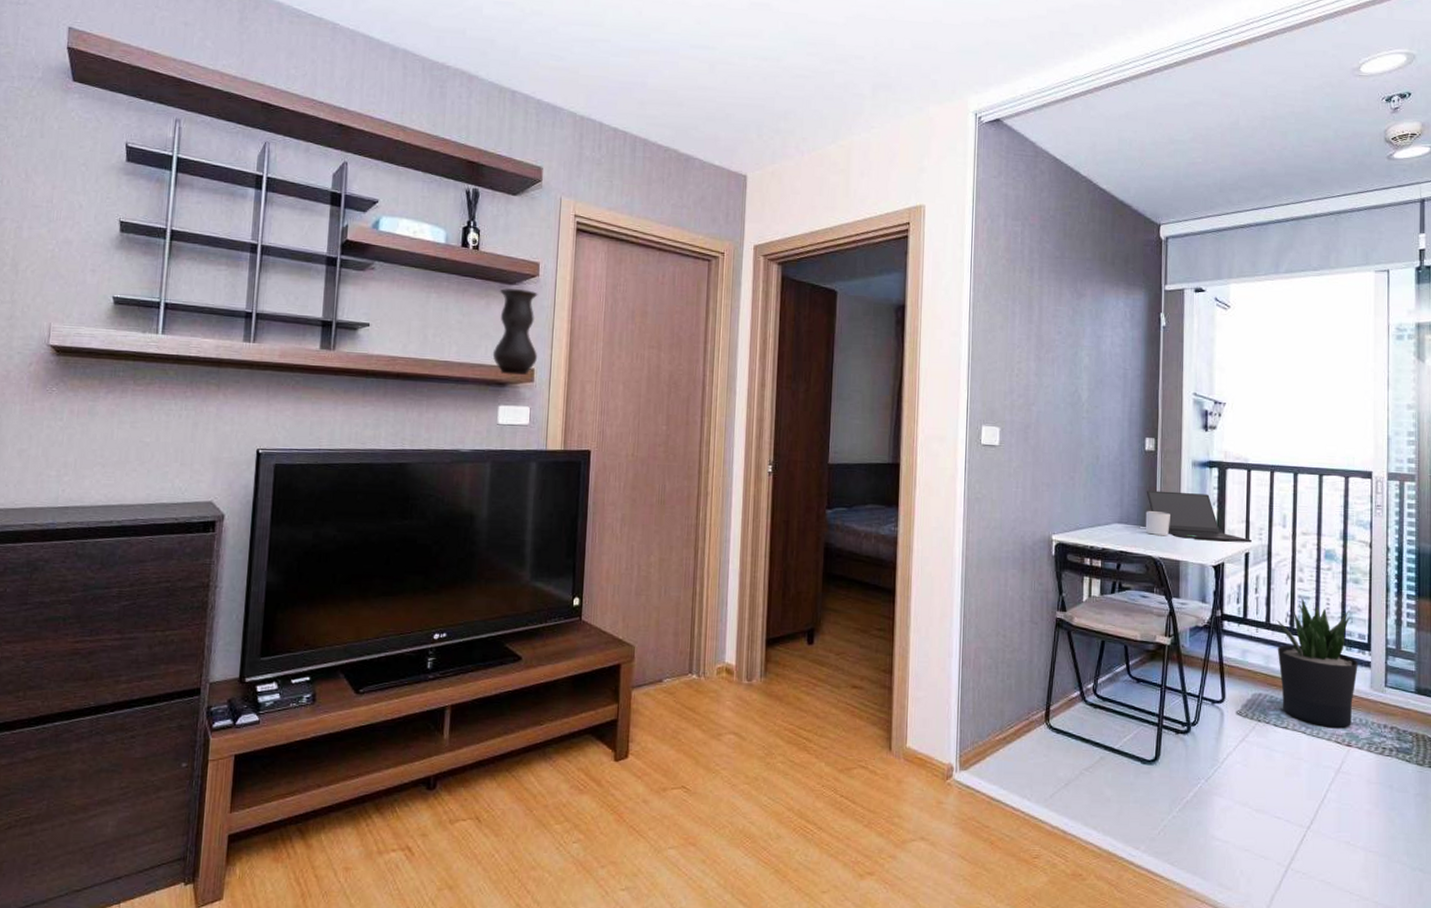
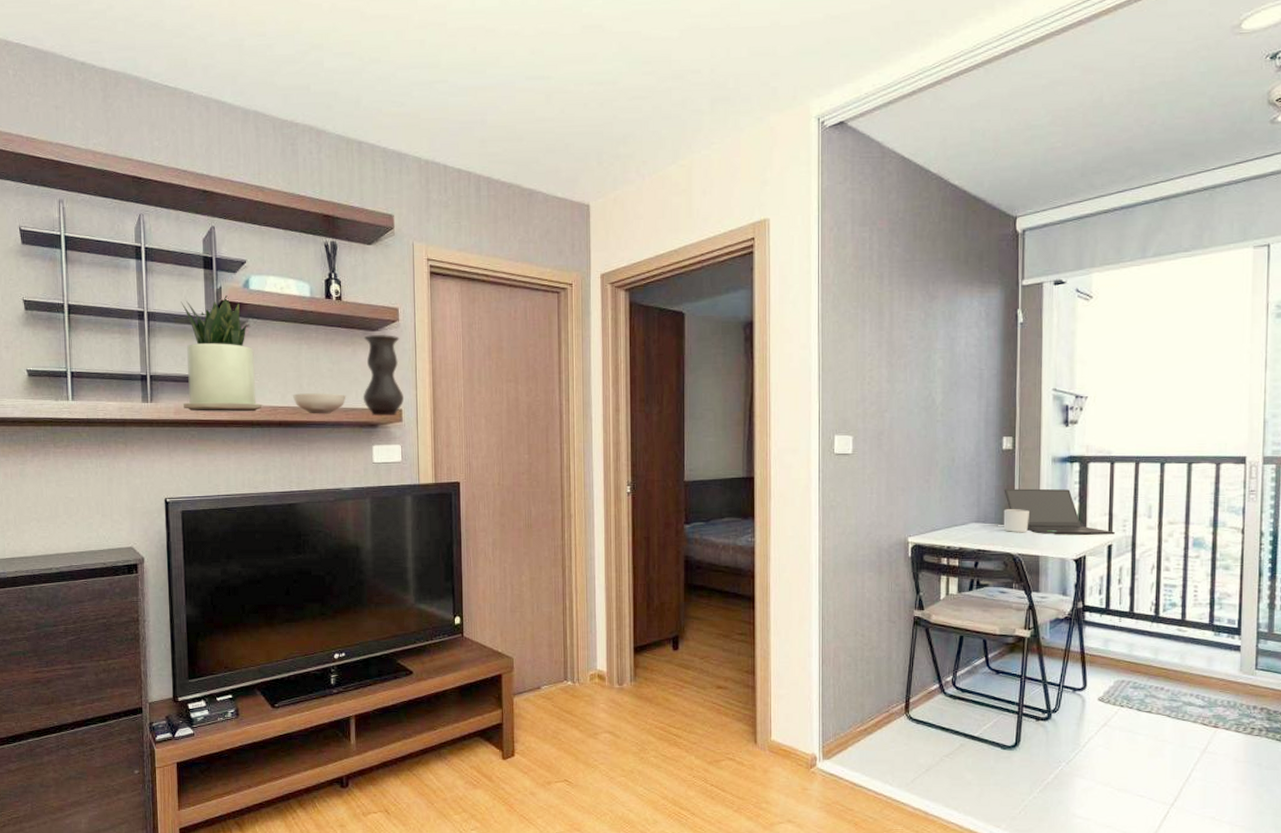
planter: none [288,235,382,362] -> present [181,296,264,414]
bowl: none [414,344,475,369] -> present [292,393,346,414]
planter: present [1276,597,1358,728] -> none [1140,586,1227,710]

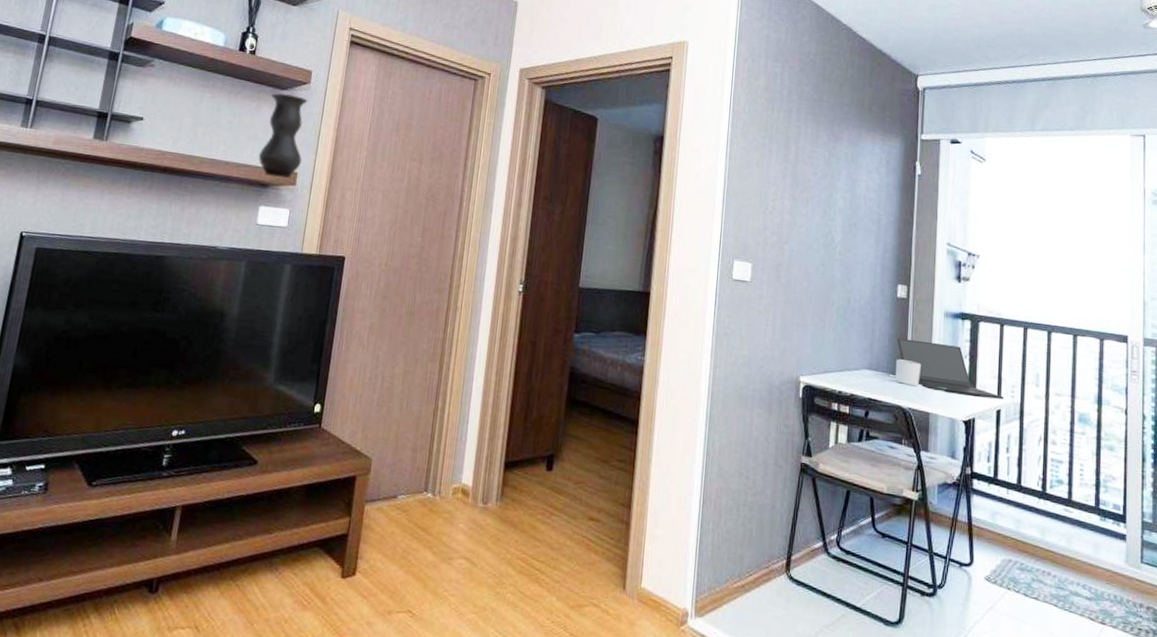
planter: present [181,296,264,414] -> none [63,31,154,154]
bowl: present [292,393,346,414] -> none [184,141,242,167]

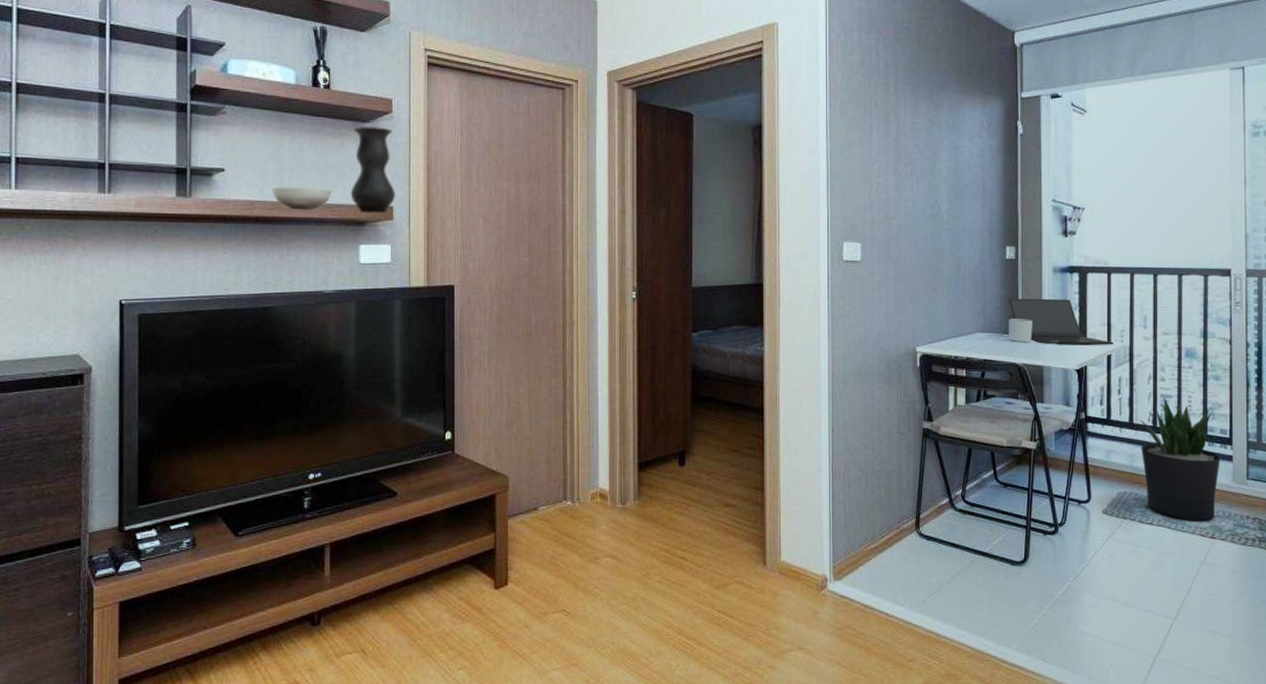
bowl: none [184,141,242,167] -> present [271,187,332,210]
planter: none [1028,461,1113,604] -> present [1139,396,1220,521]

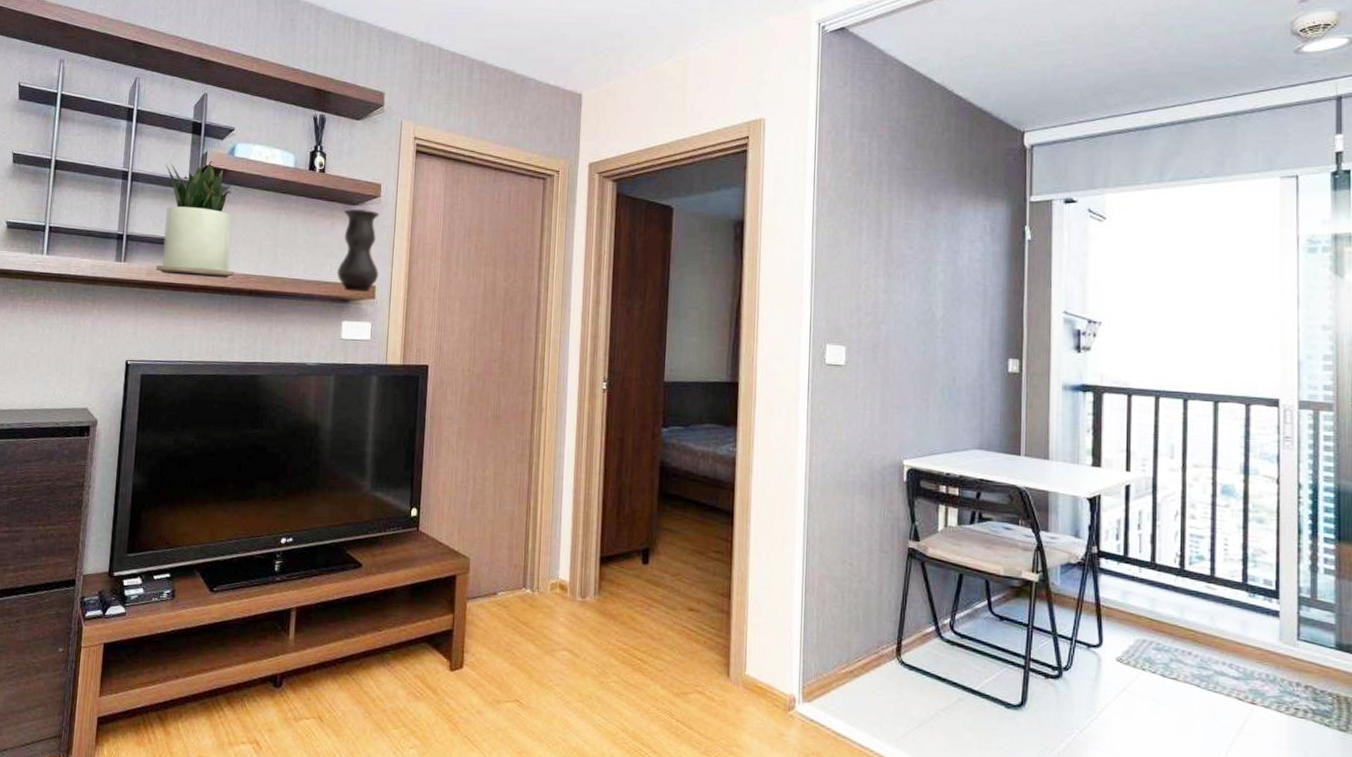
planter: none [144,80,239,207] -> present [154,161,236,279]
bowl: present [271,187,332,210] -> none [266,263,320,286]
laptop: present [1008,298,1113,345] -> none [1009,415,1133,474]
mug: present [1008,319,1033,343] -> none [1008,437,1038,465]
planter: present [1139,396,1220,521] -> none [1163,536,1264,683]

